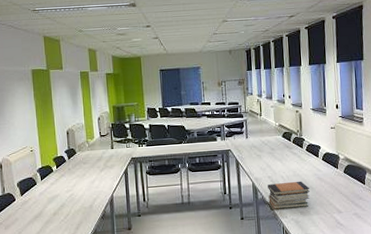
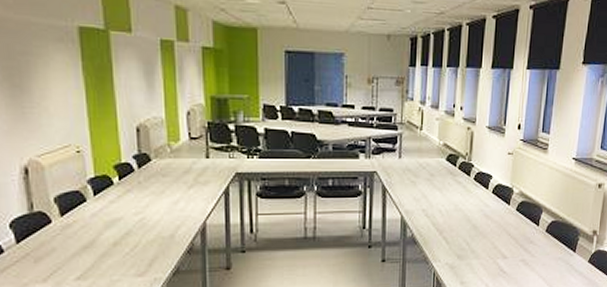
book stack: present [268,181,310,209] -> none [420,217,473,251]

